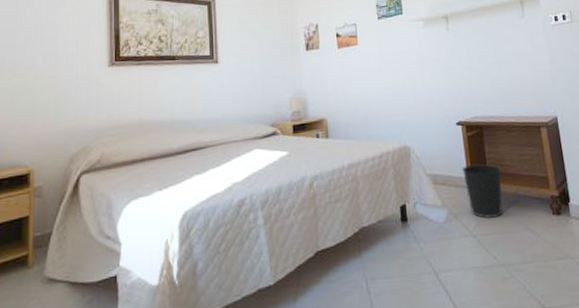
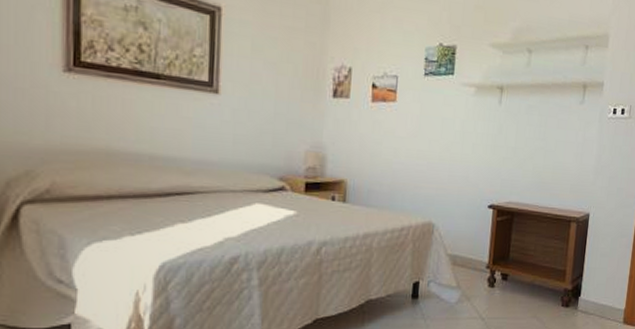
wastebasket: present [462,163,503,219] -> none [484,249,523,305]

